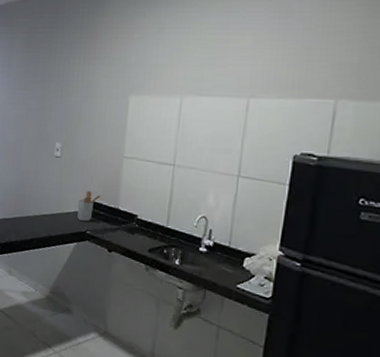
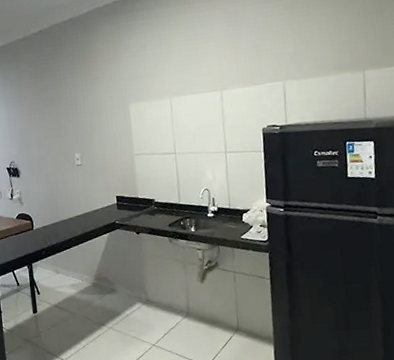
utensil holder: present [77,191,102,222] -> none [103,188,123,214]

